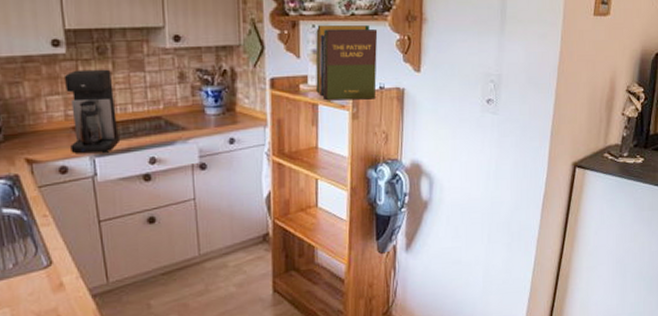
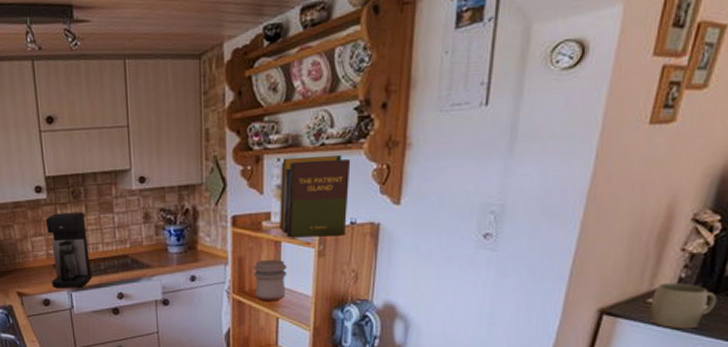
jar: none [292,121,325,164] -> present [253,259,287,302]
mug: none [606,140,647,178] -> present [648,282,717,329]

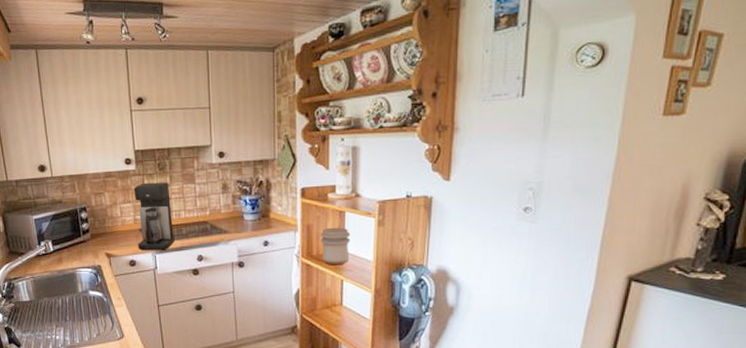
books: present [280,155,351,238] -> none [343,136,406,209]
mug: present [648,282,717,329] -> none [671,253,730,295]

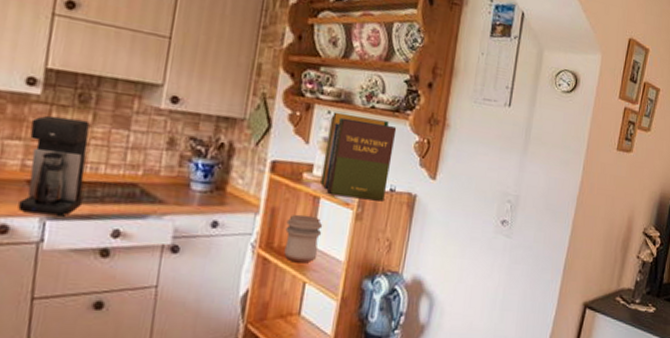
books: none [343,136,406,209] -> present [320,111,397,202]

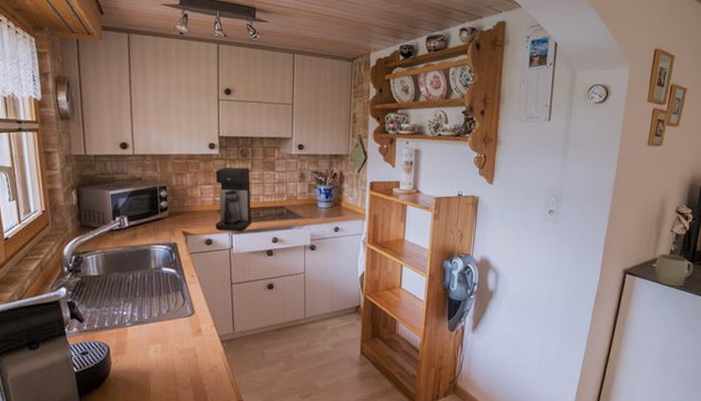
jar: present [284,214,323,264] -> none [385,218,411,252]
books: present [320,111,397,202] -> none [406,142,459,204]
mug: none [617,284,659,327] -> present [654,253,693,287]

